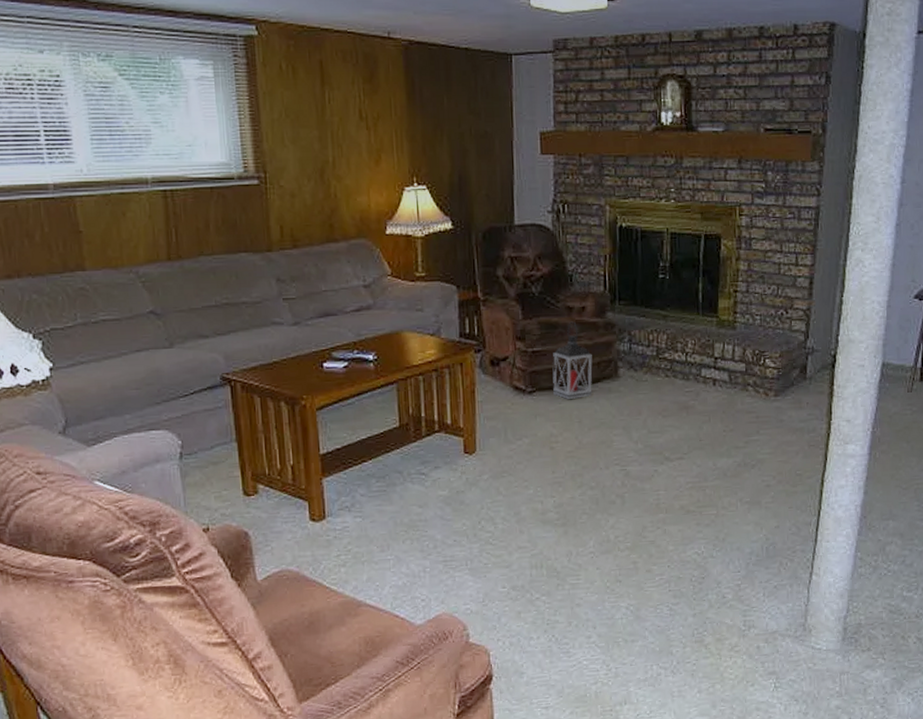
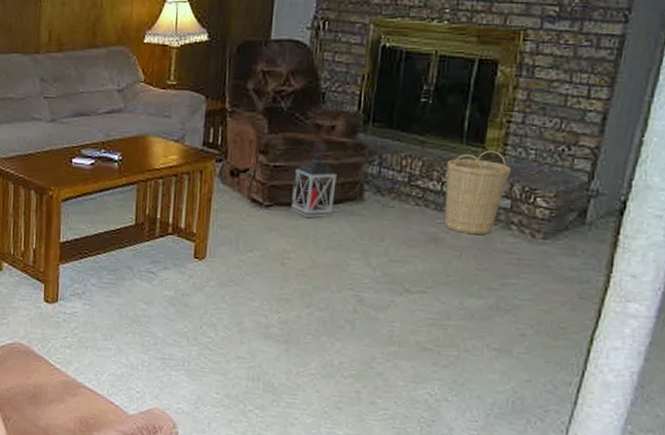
basket: none [688,319,743,399] -> present [444,150,512,235]

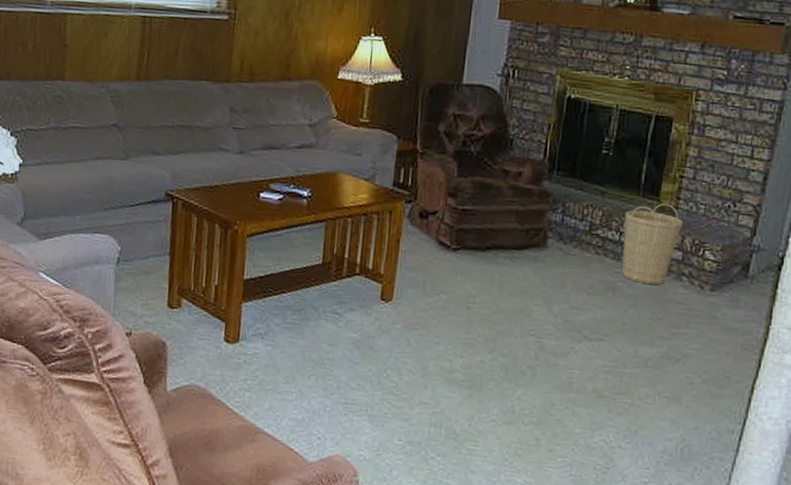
lantern: present [291,139,337,218] -> none [478,185,522,263]

